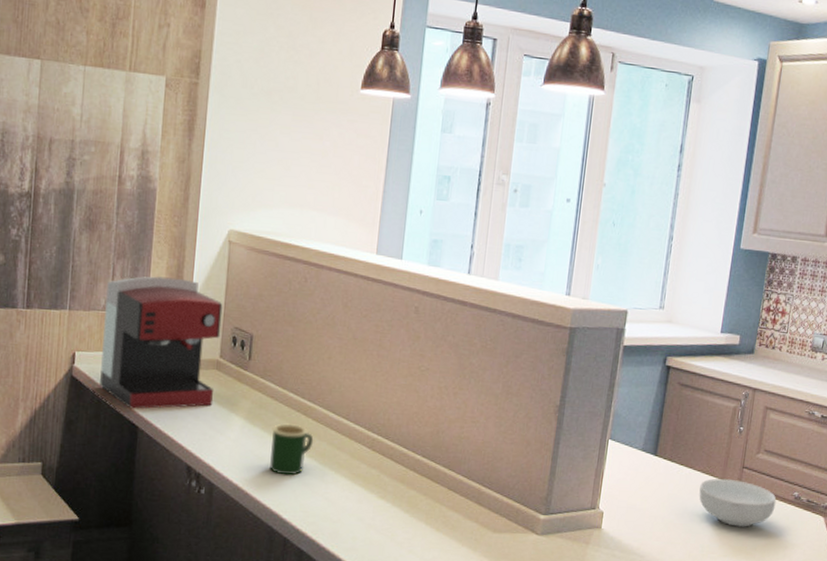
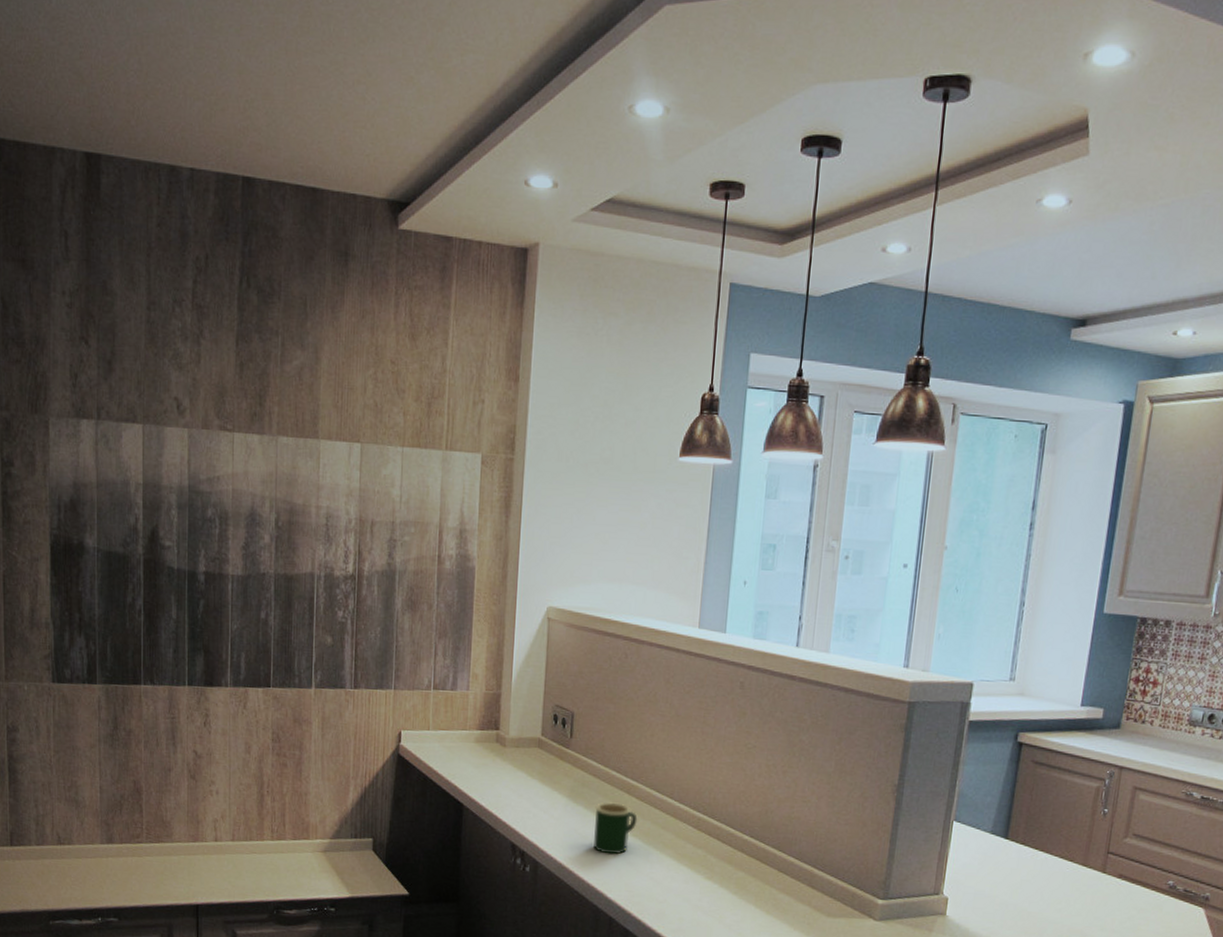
coffee maker: present [100,276,223,409] -> none [425,655,543,787]
cereal bowl: present [699,478,777,527] -> none [1056,864,1148,918]

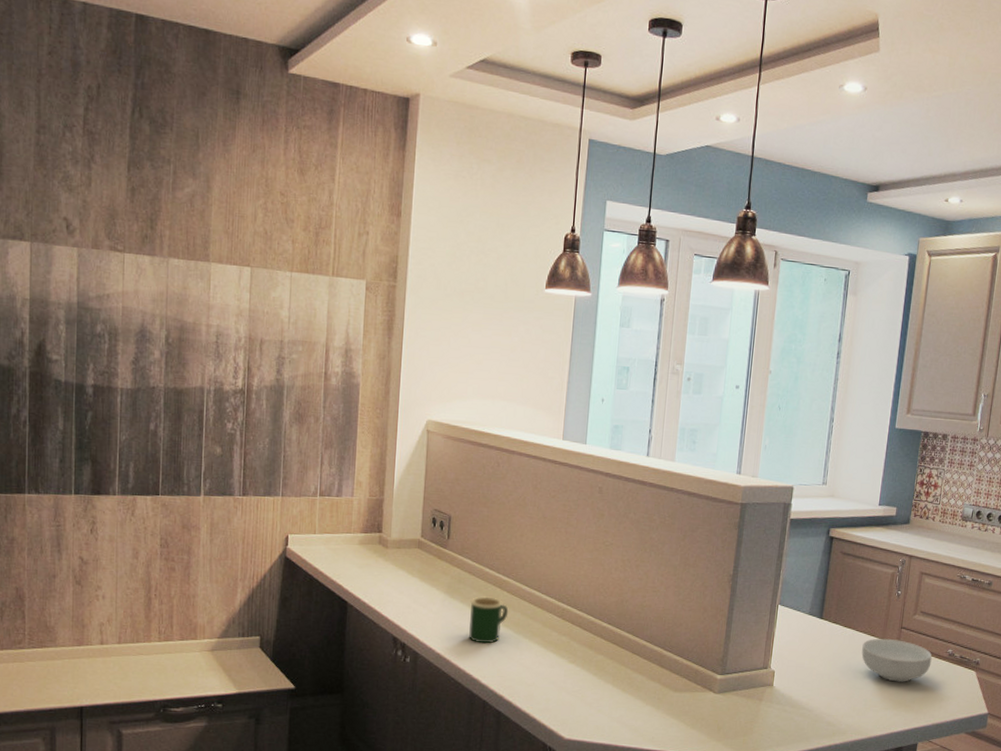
cereal bowl: none [1056,864,1148,918] -> present [861,638,932,682]

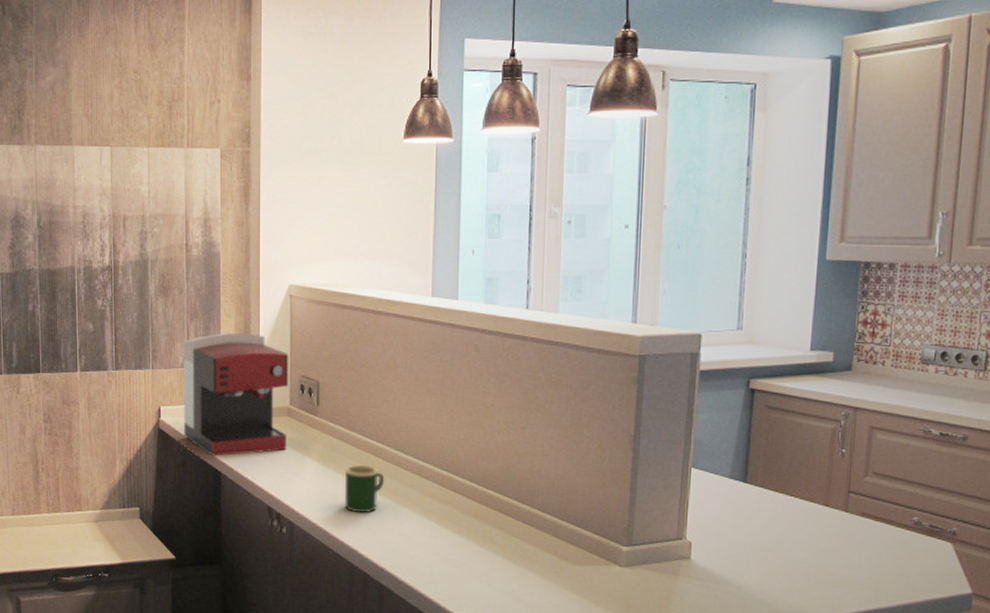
coffee maker: none [311,464,423,586] -> present [183,333,289,456]
cereal bowl: present [861,638,932,682] -> none [799,504,892,556]

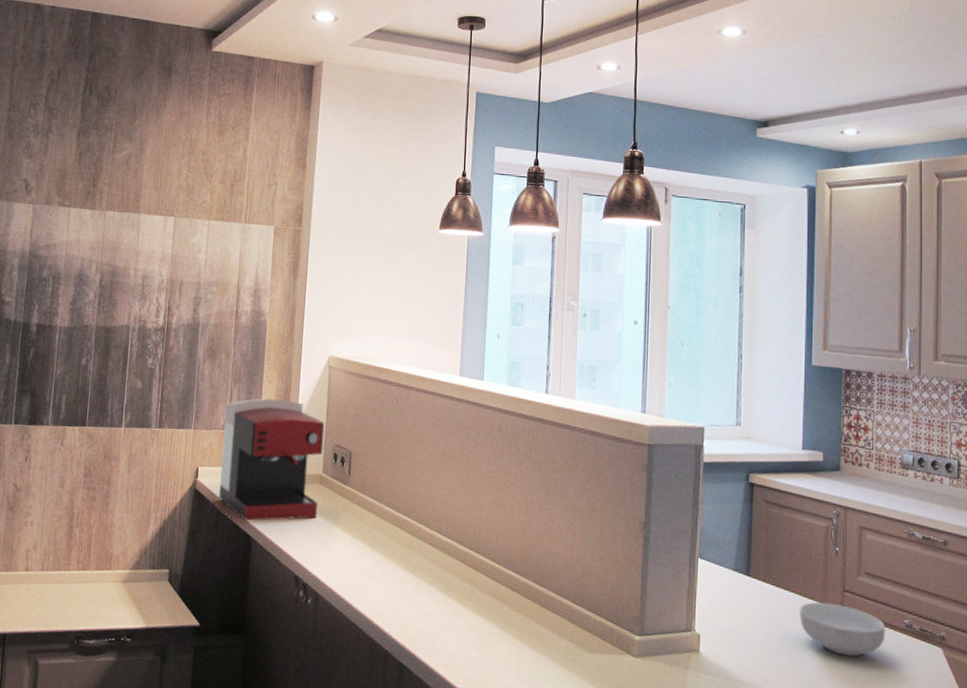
mug: present [344,464,385,513] -> none [370,536,410,588]
cereal bowl: none [799,504,892,556] -> present [800,602,886,657]

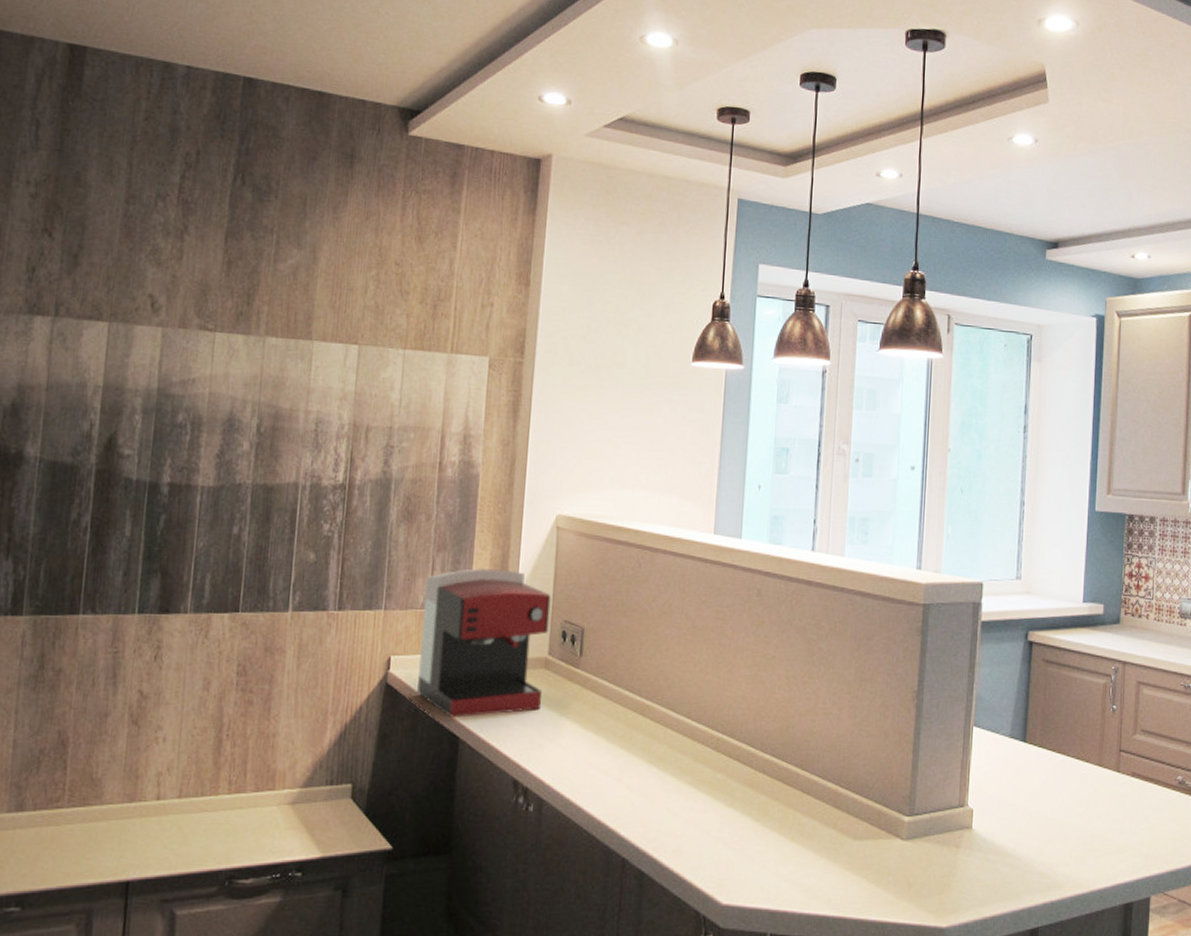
cereal bowl: present [800,602,886,657] -> none [1075,764,1159,819]

